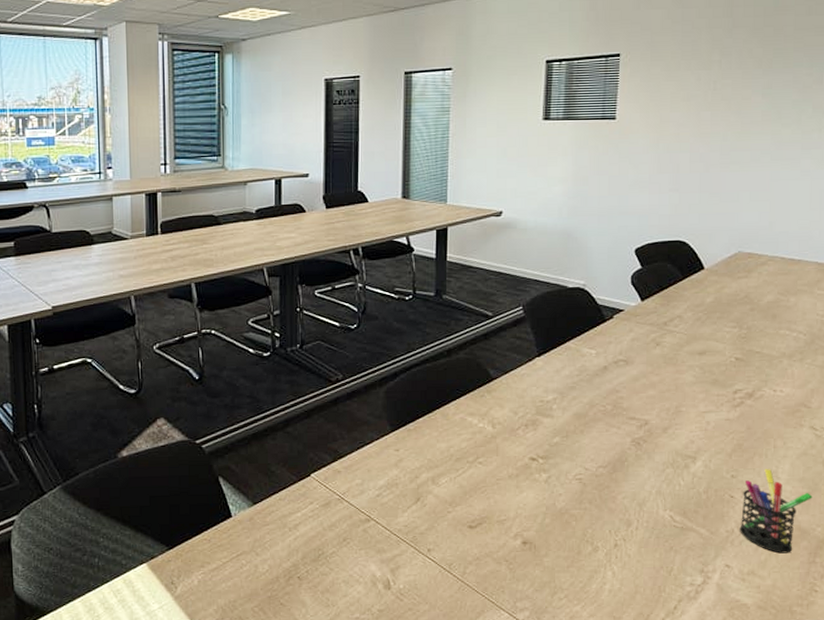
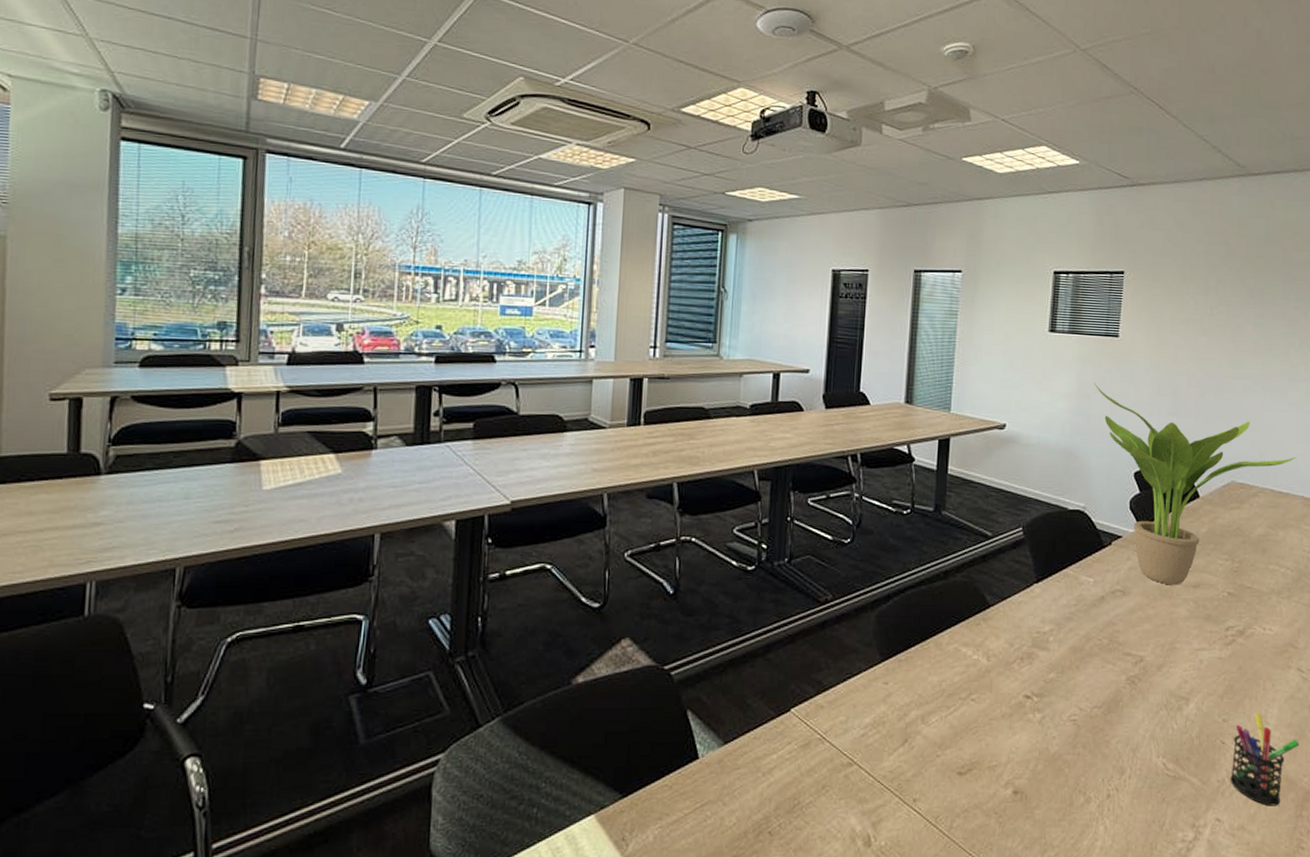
potted plant: none [591,166,809,354] -> present [1093,383,1296,585]

